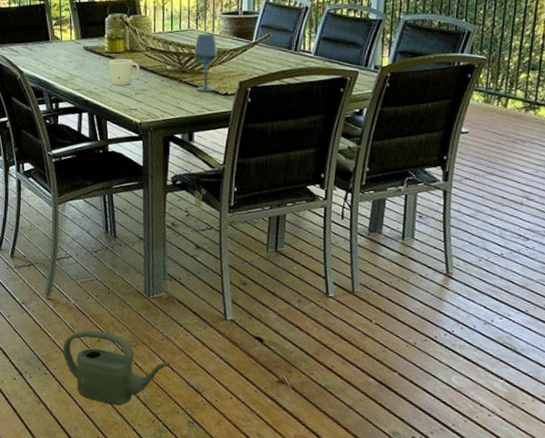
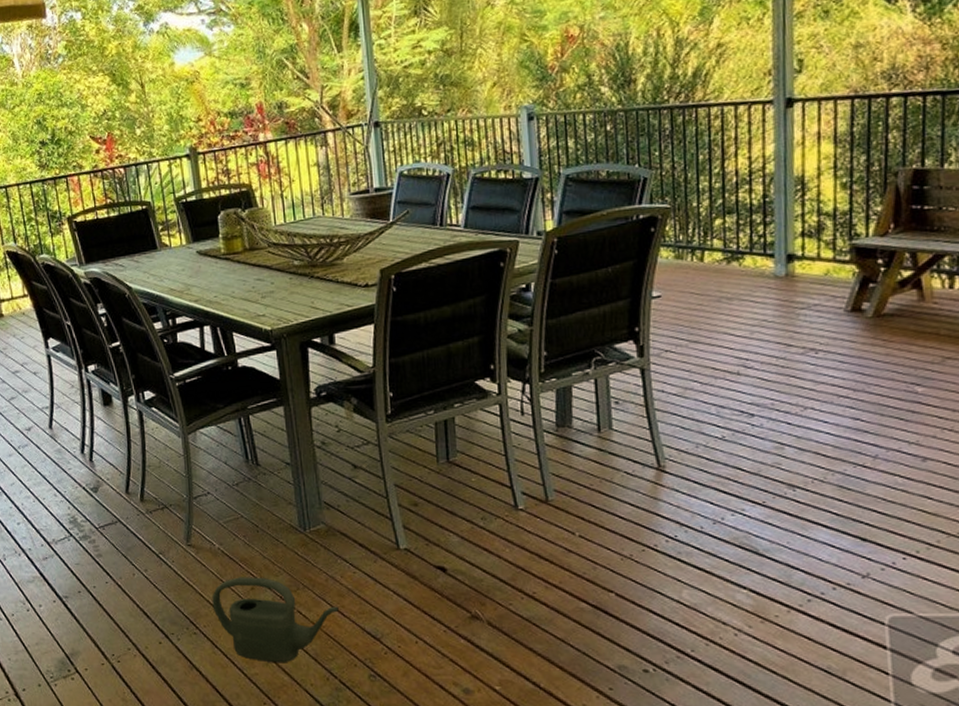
mug: present [108,59,140,86] -> none [227,259,264,291]
wineglass: present [195,34,217,93] -> none [324,219,353,287]

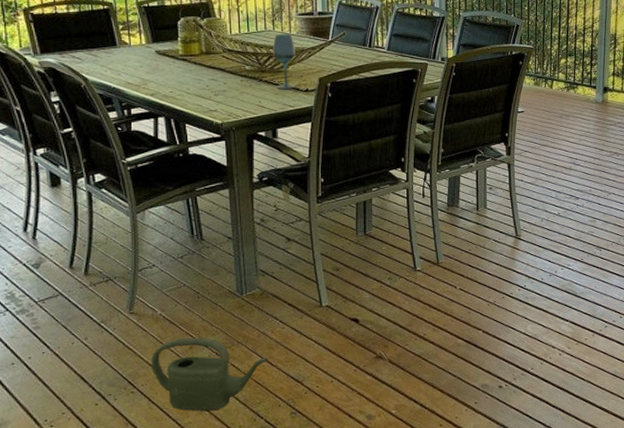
wineglass: none [324,219,353,287] -> present [273,34,296,90]

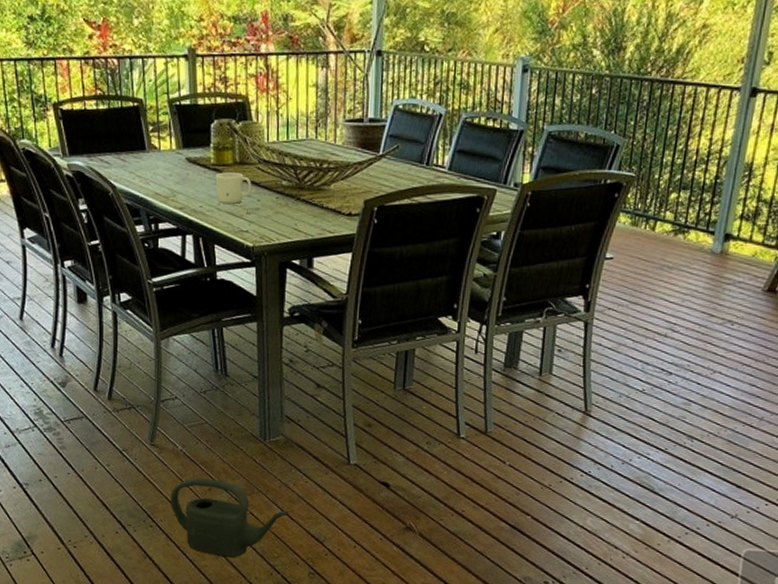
mug: none [184,61,218,88] -> present [215,172,252,204]
wineglass: present [273,34,296,90] -> none [314,144,340,212]

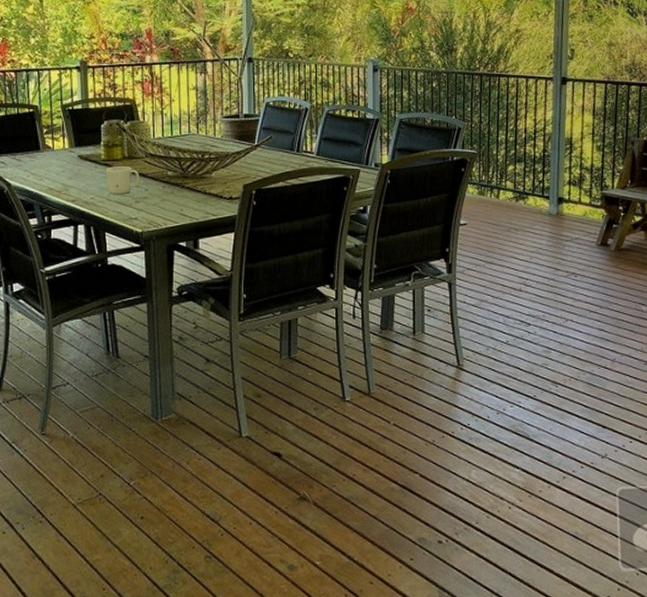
watering can: present [170,478,288,558] -> none [61,464,182,549]

